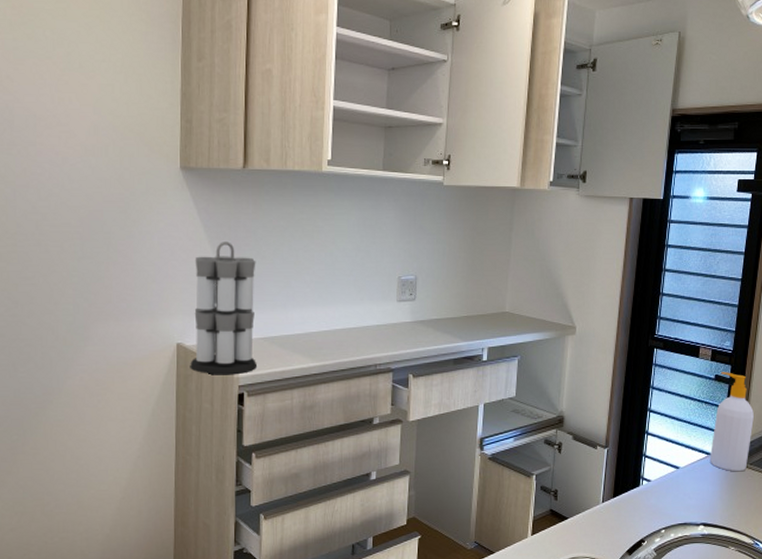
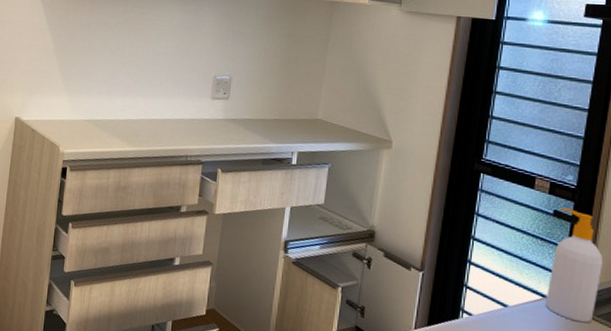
spice rack: present [190,242,256,375] -> none [24,33,88,150]

